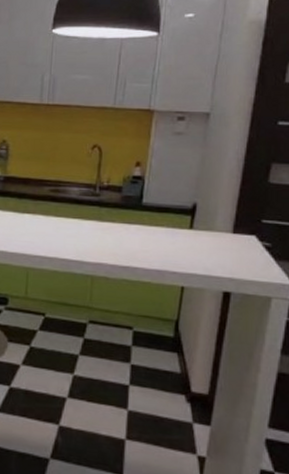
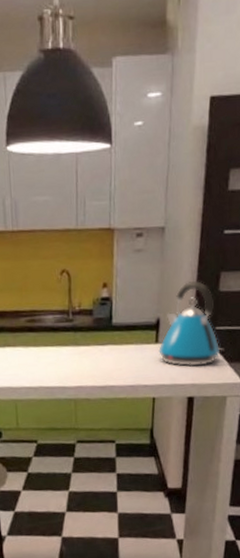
kettle: none [192,168,266,260] -> present [158,280,220,367]

